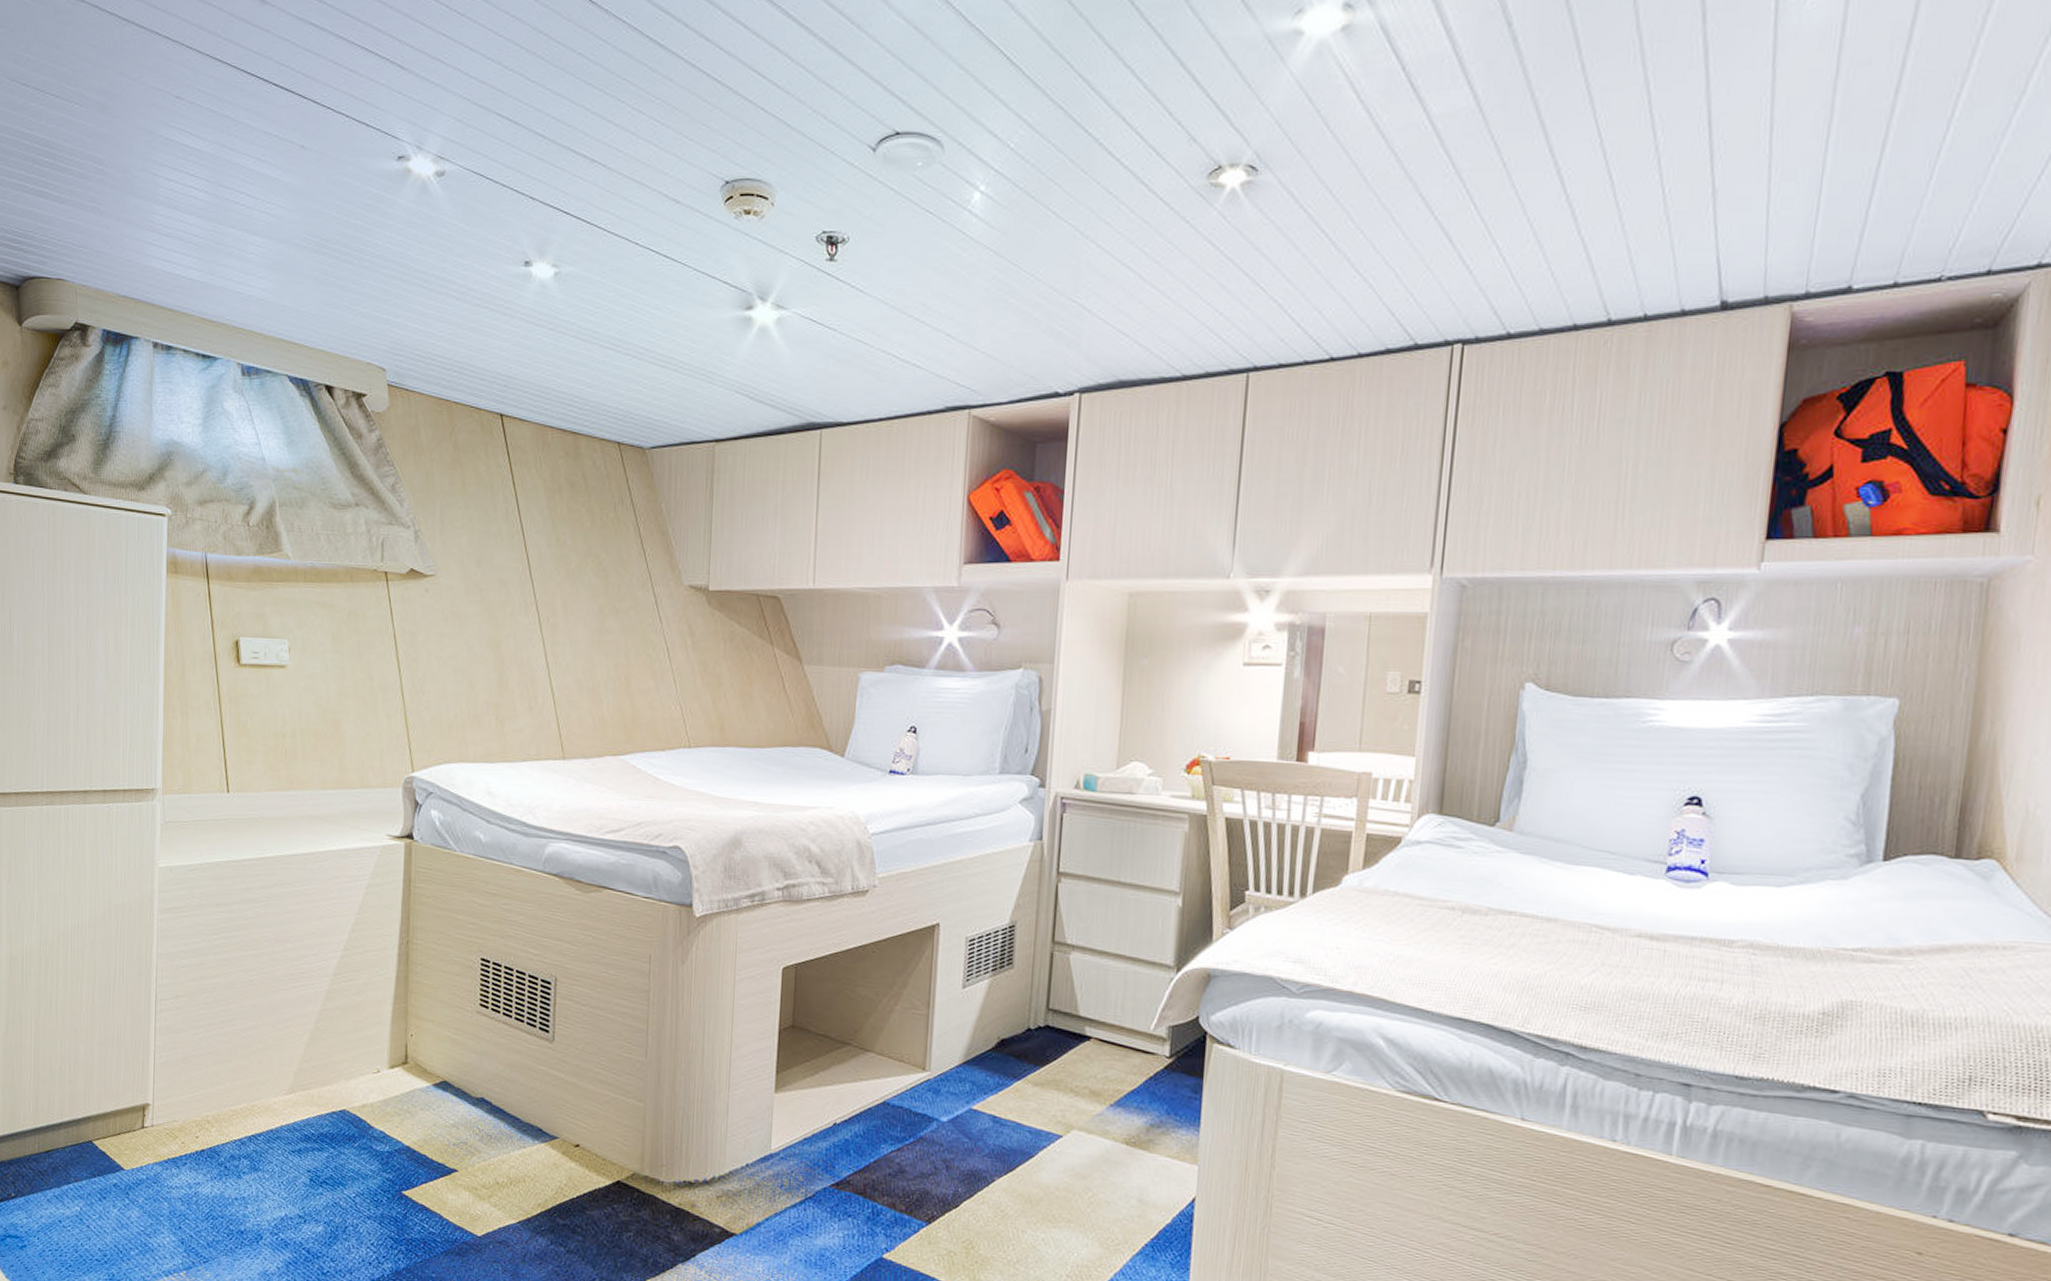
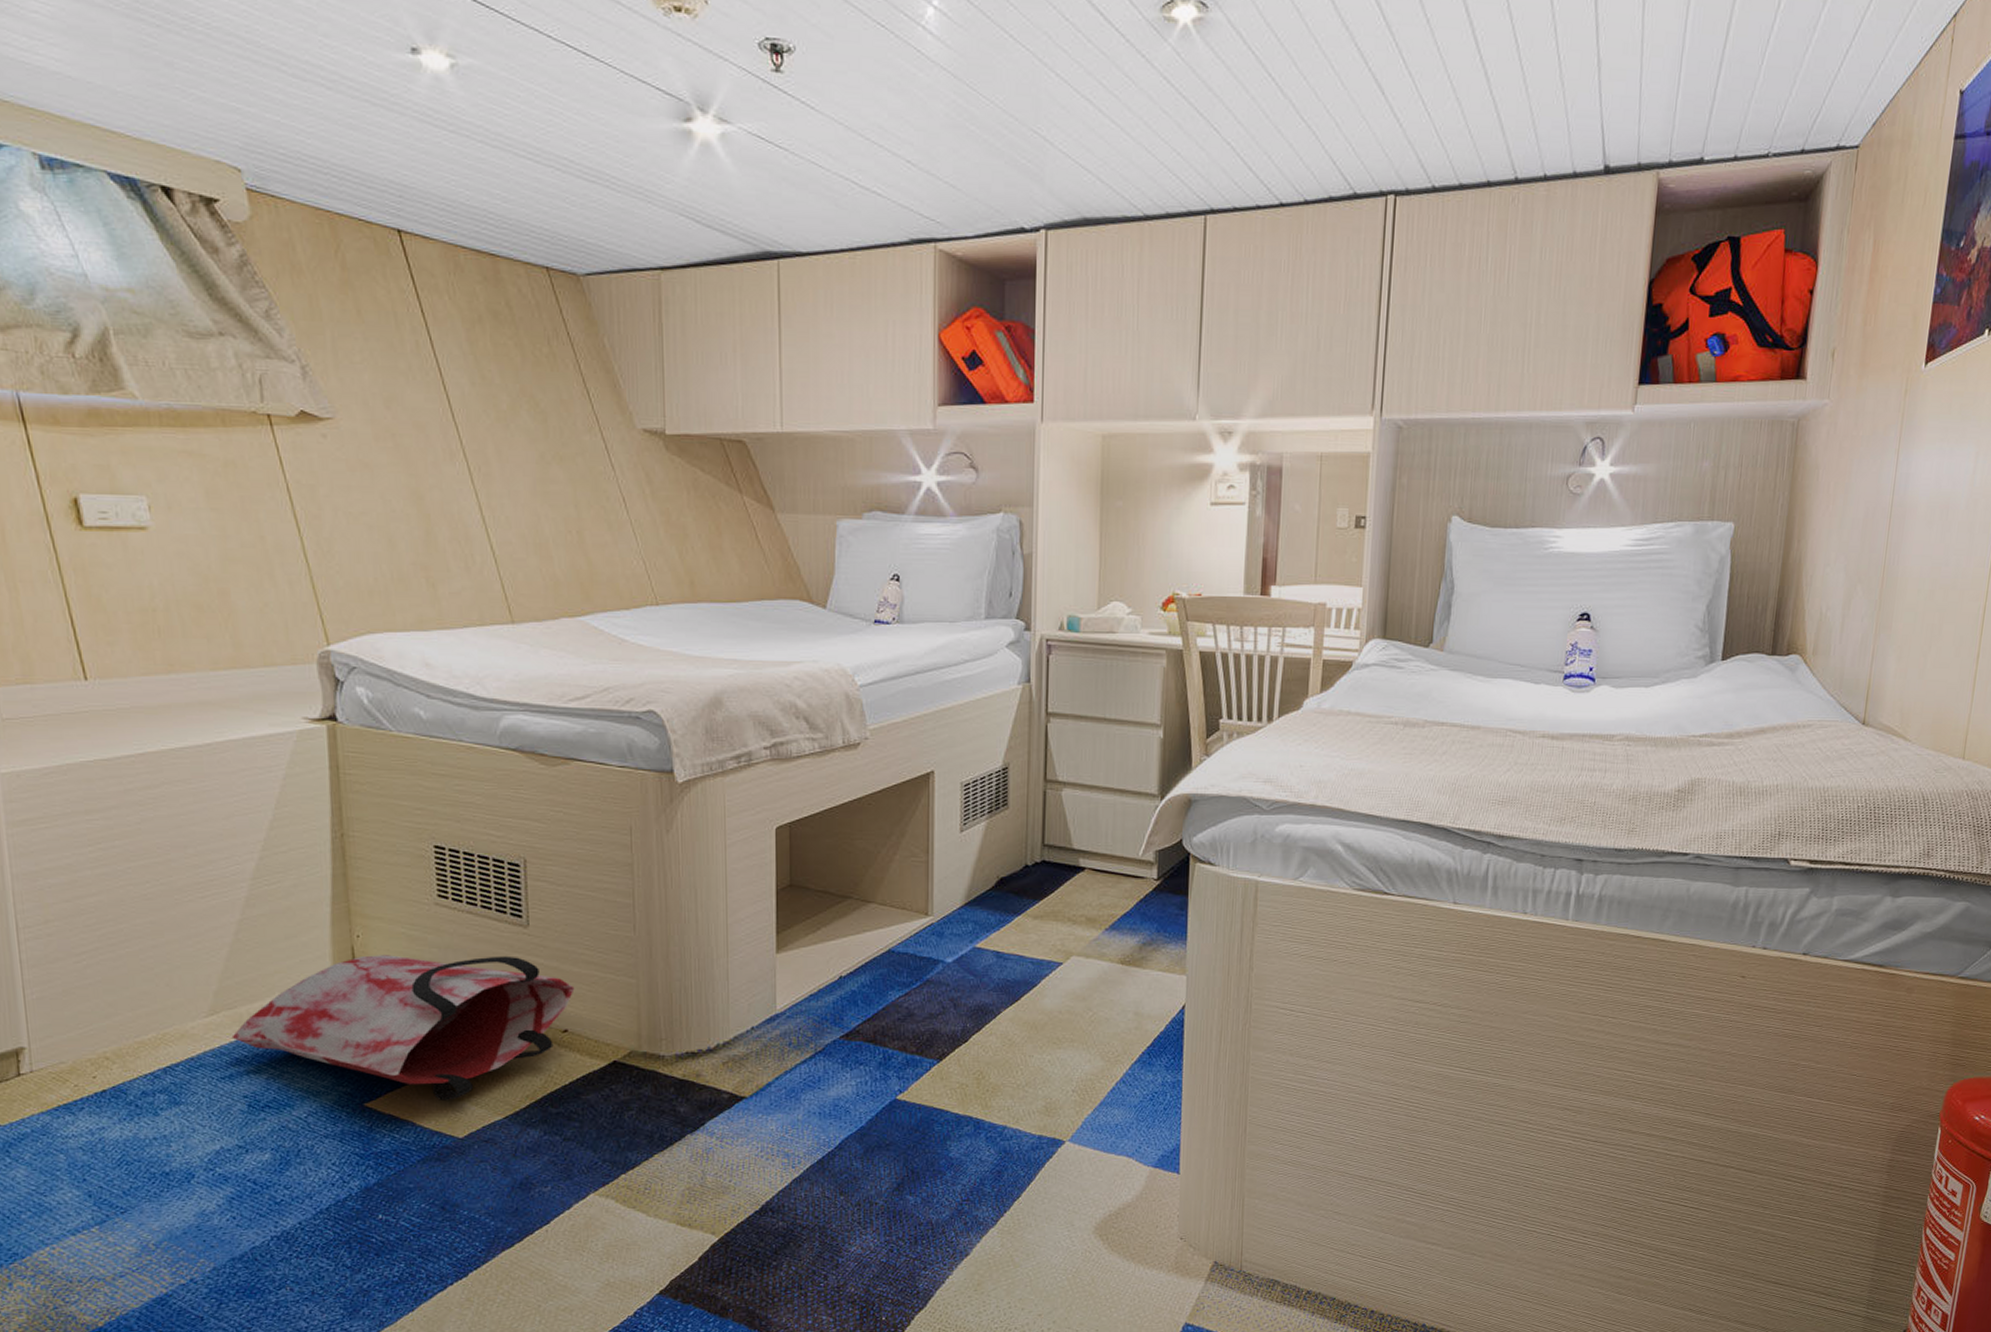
bag: none [304,1053,589,1199] -> present [231,955,575,1101]

